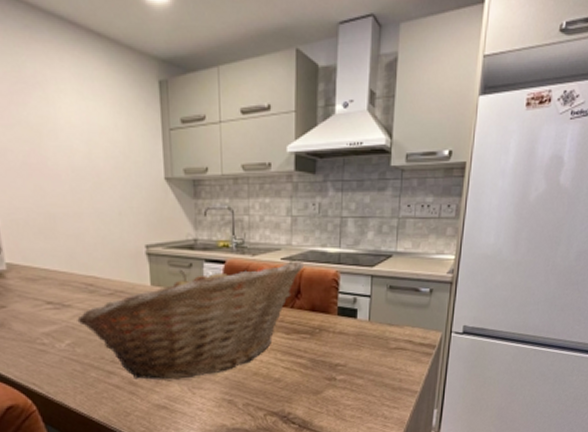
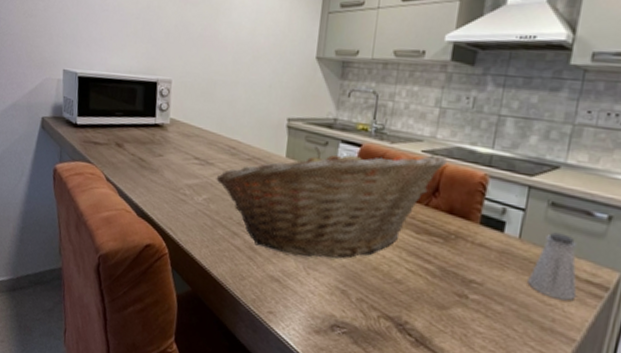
saltshaker: none [379,310,415,363] -> present [527,232,577,301]

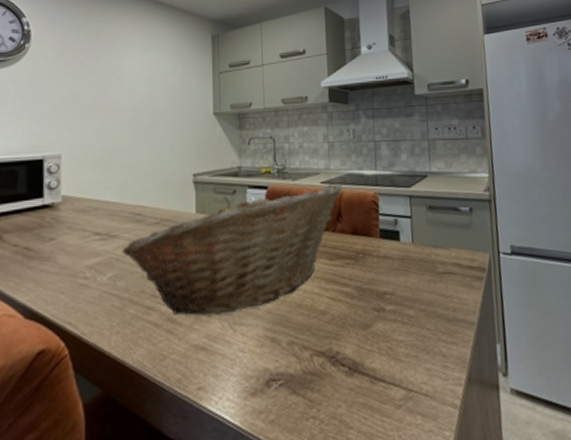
saltshaker: present [527,232,577,301] -> none [427,230,465,290]

